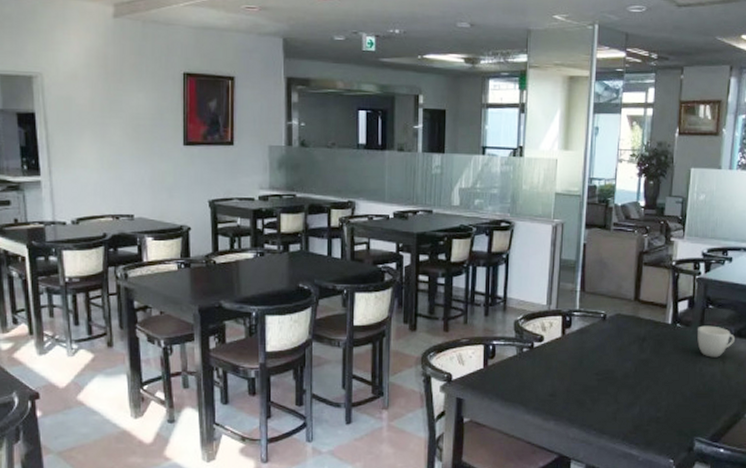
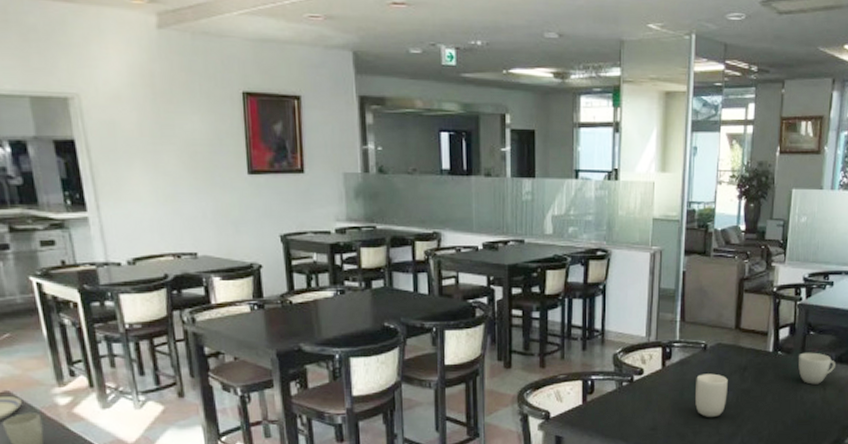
cup: none [593,343,627,387] -> present [694,373,728,418]

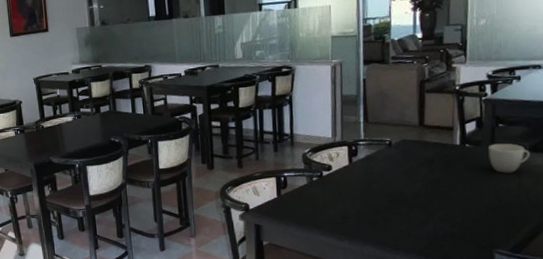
cup: present [694,373,728,418] -> none [382,167,416,207]

